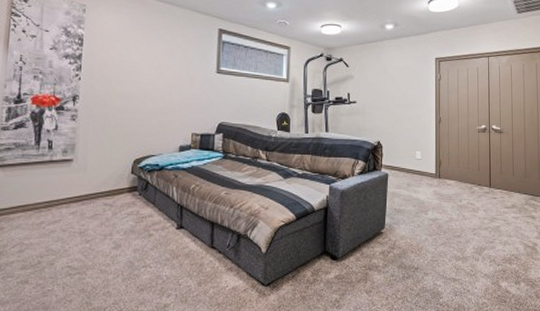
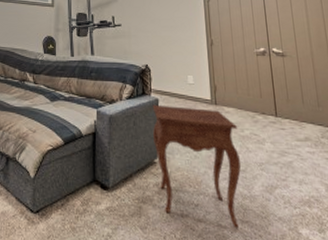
side table: none [382,179,456,285] -> present [152,104,241,228]

